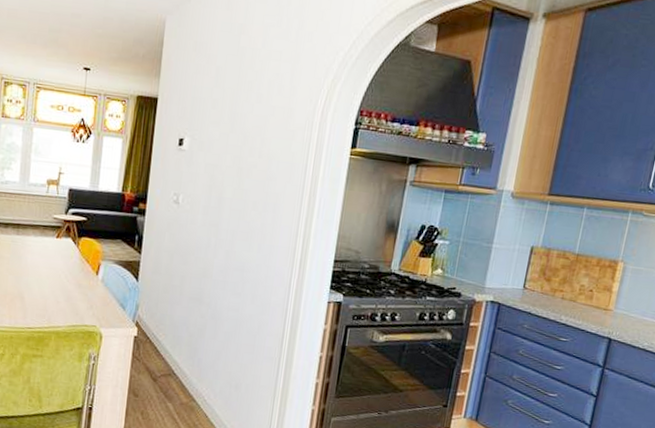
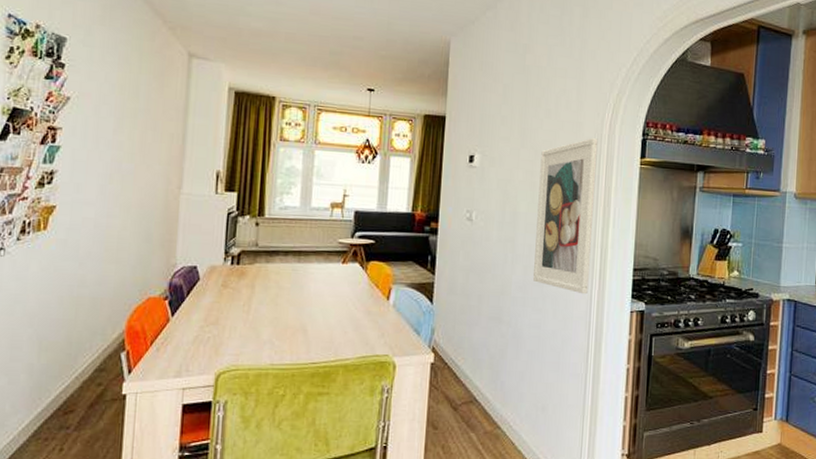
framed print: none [234,125,309,282] -> present [533,138,598,295]

